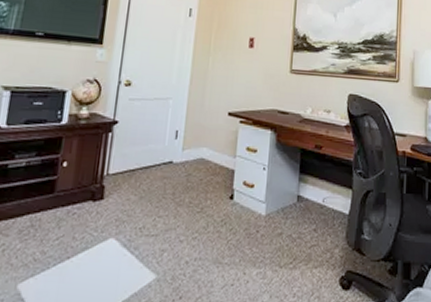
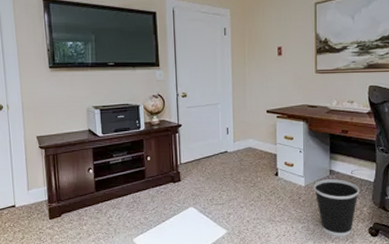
wastebasket: none [275,208,332,290] -> present [313,179,360,237]

